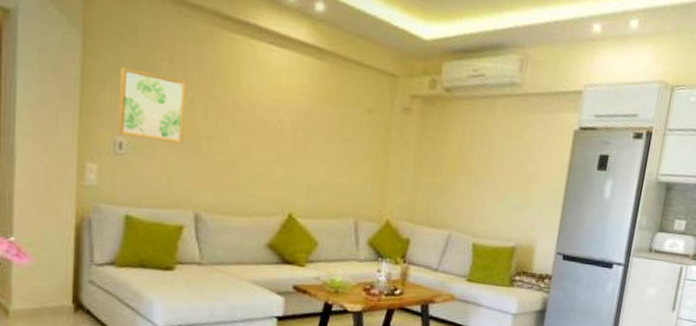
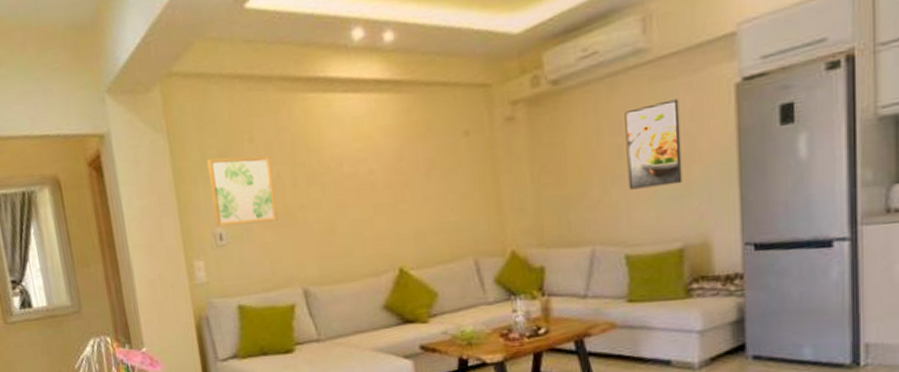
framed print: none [485,128,535,197] -> present [624,98,683,190]

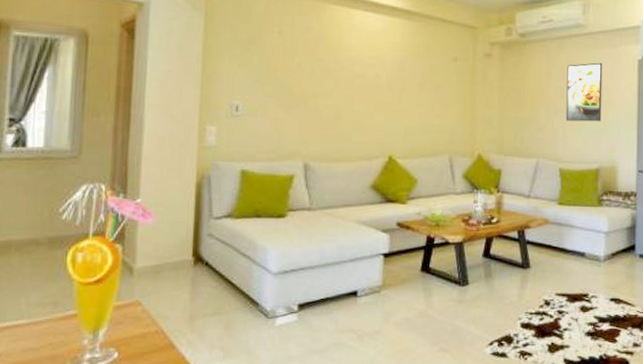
wall art: present [207,156,278,226] -> none [234,41,294,102]

